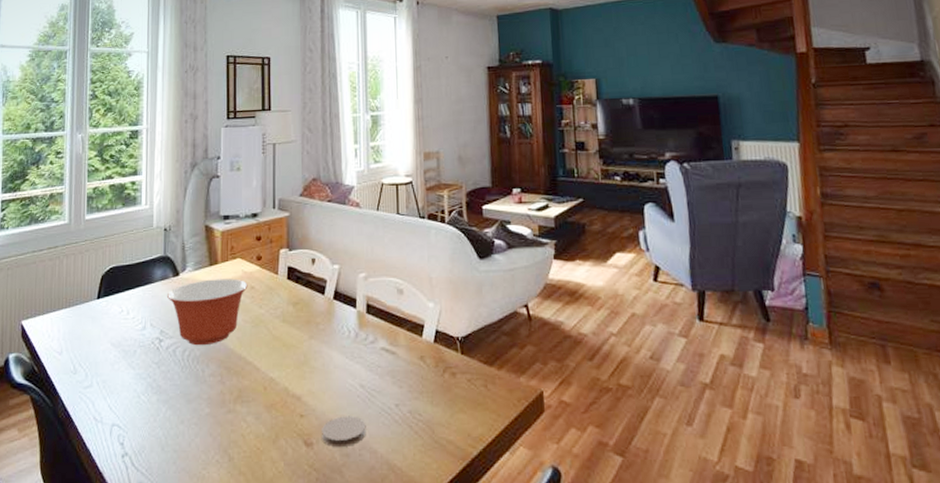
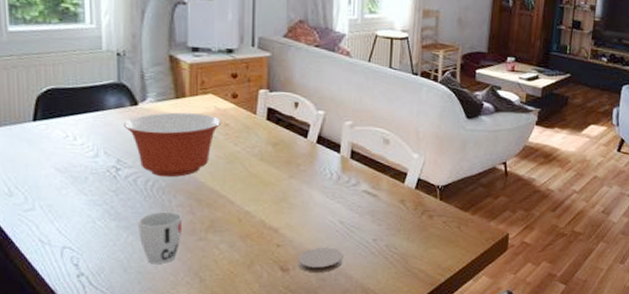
cup: none [175,382,213,440] -> present [138,211,182,264]

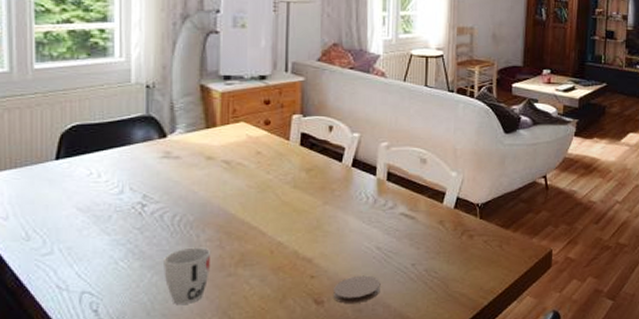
mixing bowl: present [124,112,222,178] -> none [152,143,253,211]

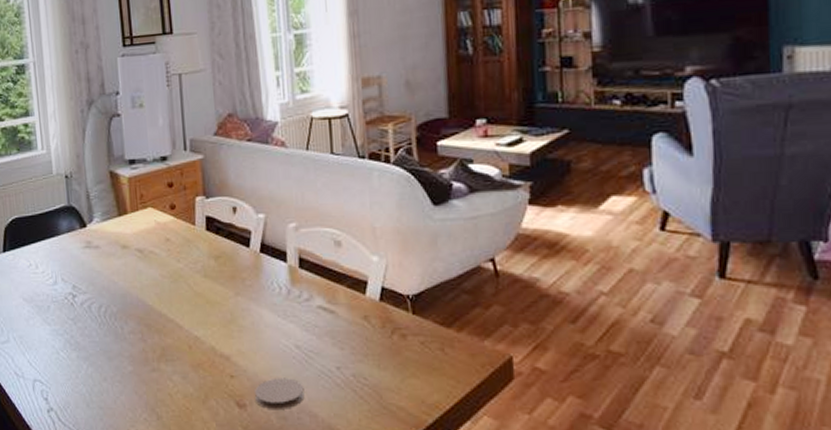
cup: present [164,247,210,304] -> none [95,339,136,398]

